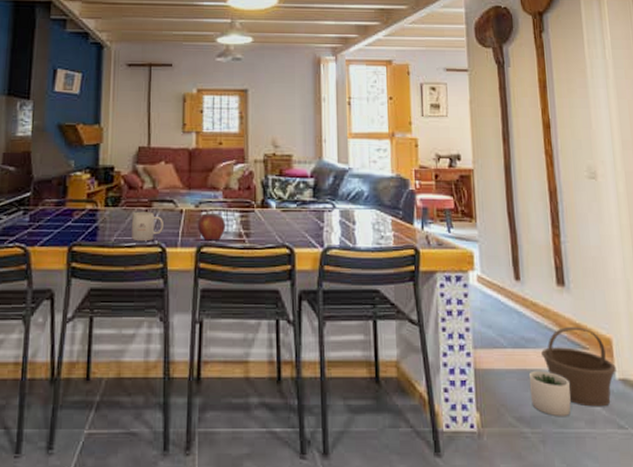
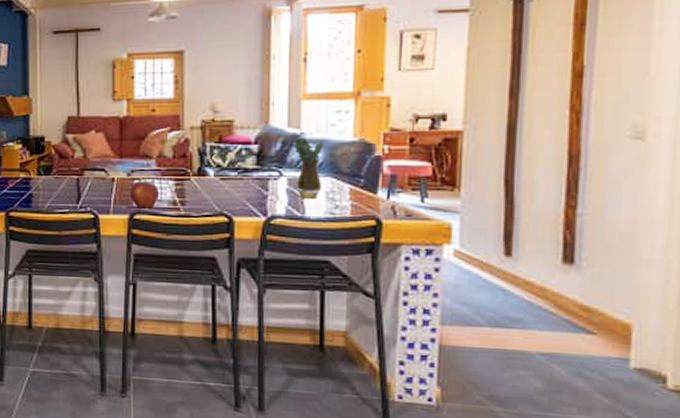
mug: present [131,211,163,242] -> none [63,180,95,209]
vase: none [342,169,369,230] -> present [292,134,324,199]
planter: present [528,370,571,417] -> none [508,351,563,401]
basket: present [541,327,616,407] -> none [530,309,632,395]

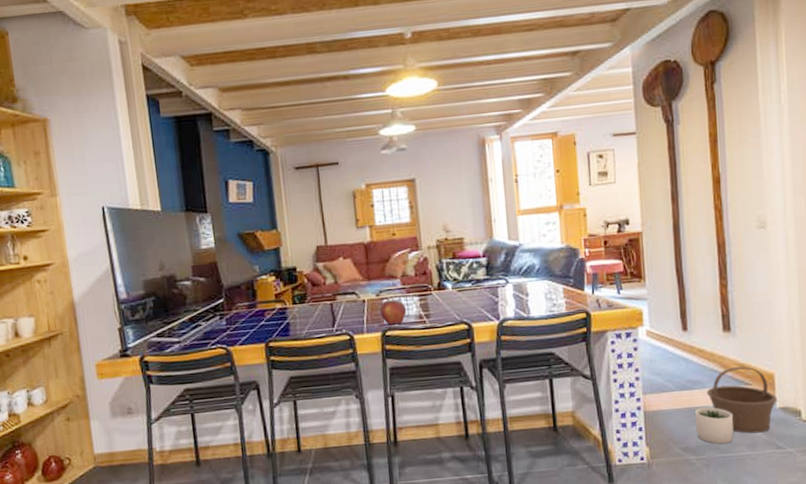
vase: present [292,134,324,199] -> none [513,245,542,301]
planter: none [508,351,563,401] -> present [694,407,734,445]
basket: none [530,309,632,395] -> present [707,366,777,434]

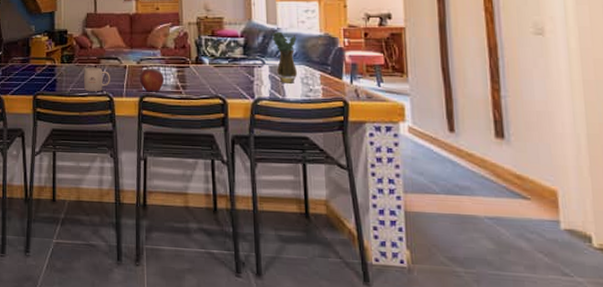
mug: none [318,304,349,332] -> present [83,67,110,92]
vase: none [513,245,542,301] -> present [271,29,298,83]
planter: present [694,407,734,445] -> none [462,216,509,261]
basket: present [707,366,777,434] -> none [477,177,562,254]

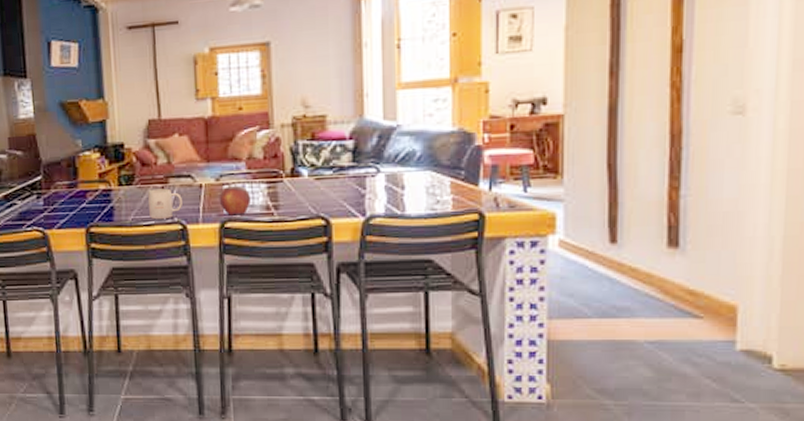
vase: present [271,29,298,83] -> none [388,126,422,195]

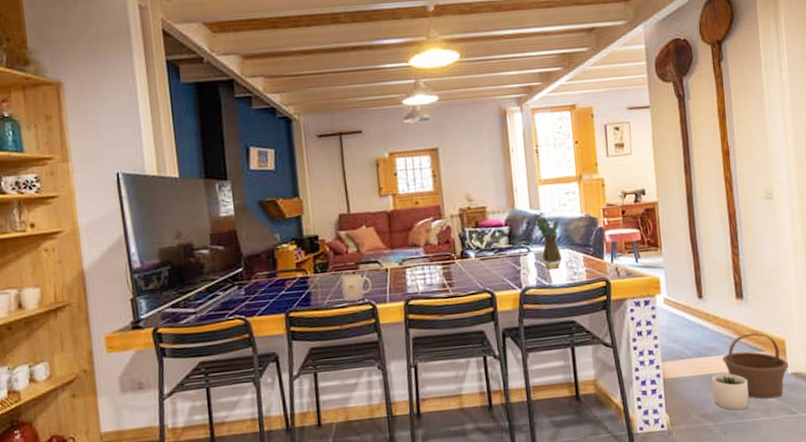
fruit: present [218,185,252,216] -> none [402,268,430,294]
vase: none [388,126,422,195] -> present [534,214,562,270]
planter: none [617,341,671,390] -> present [711,373,749,411]
basket: none [637,294,738,380] -> present [723,333,789,399]

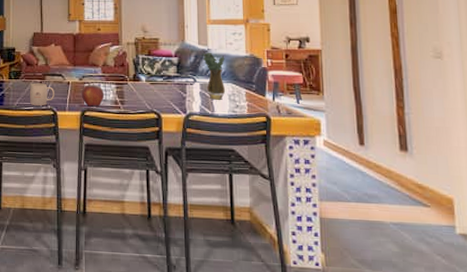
fruit: none [402,268,430,294] -> present [81,84,105,107]
planter: present [711,373,749,411] -> none [371,222,411,263]
basket: present [723,333,789,399] -> none [384,187,457,257]

